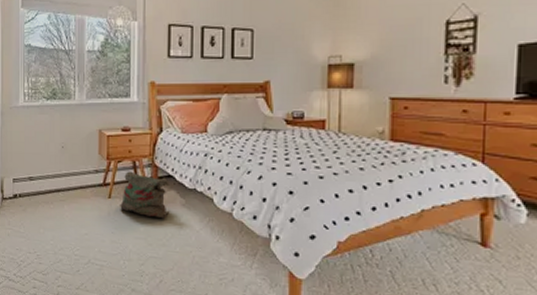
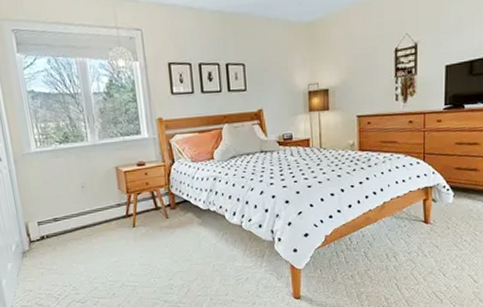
bag: present [120,171,170,219] -> none [144,201,190,239]

